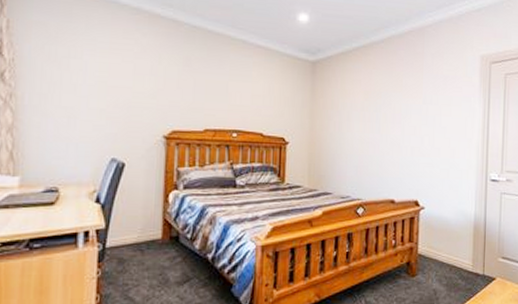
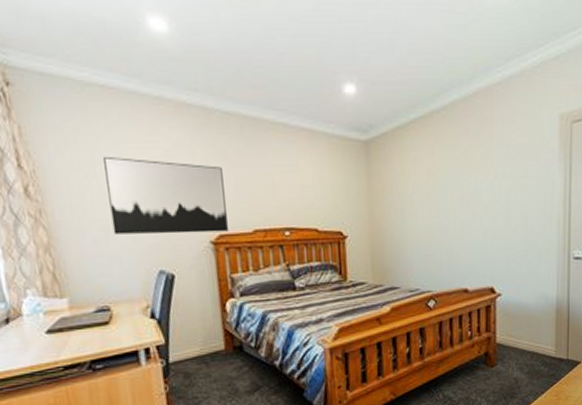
wall art: none [75,52,184,128] -> present [103,156,229,235]

